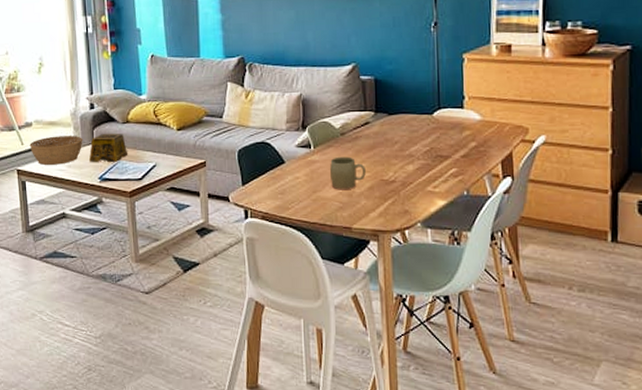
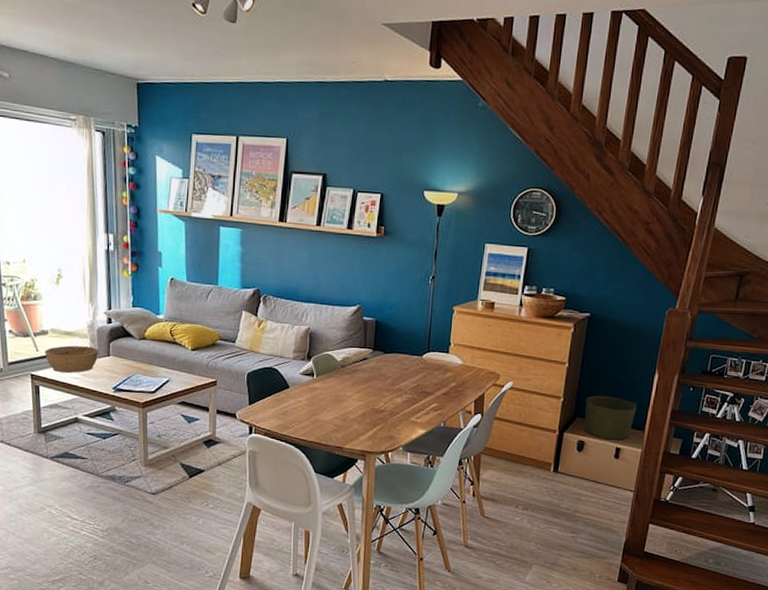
decorative box: present [89,133,127,163] -> none [105,347,142,376]
mug: present [329,156,366,190] -> none [328,386,360,416]

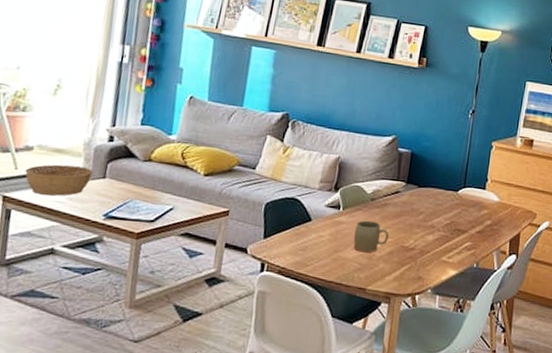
mug: none [328,386,360,416] -> present [353,220,389,253]

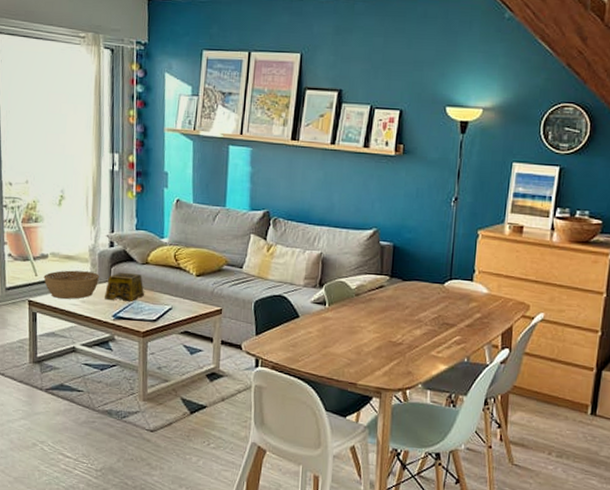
decorative box: none [96,168,144,202] -> present [105,272,144,303]
mug: present [353,220,389,253] -> none [341,316,376,348]

